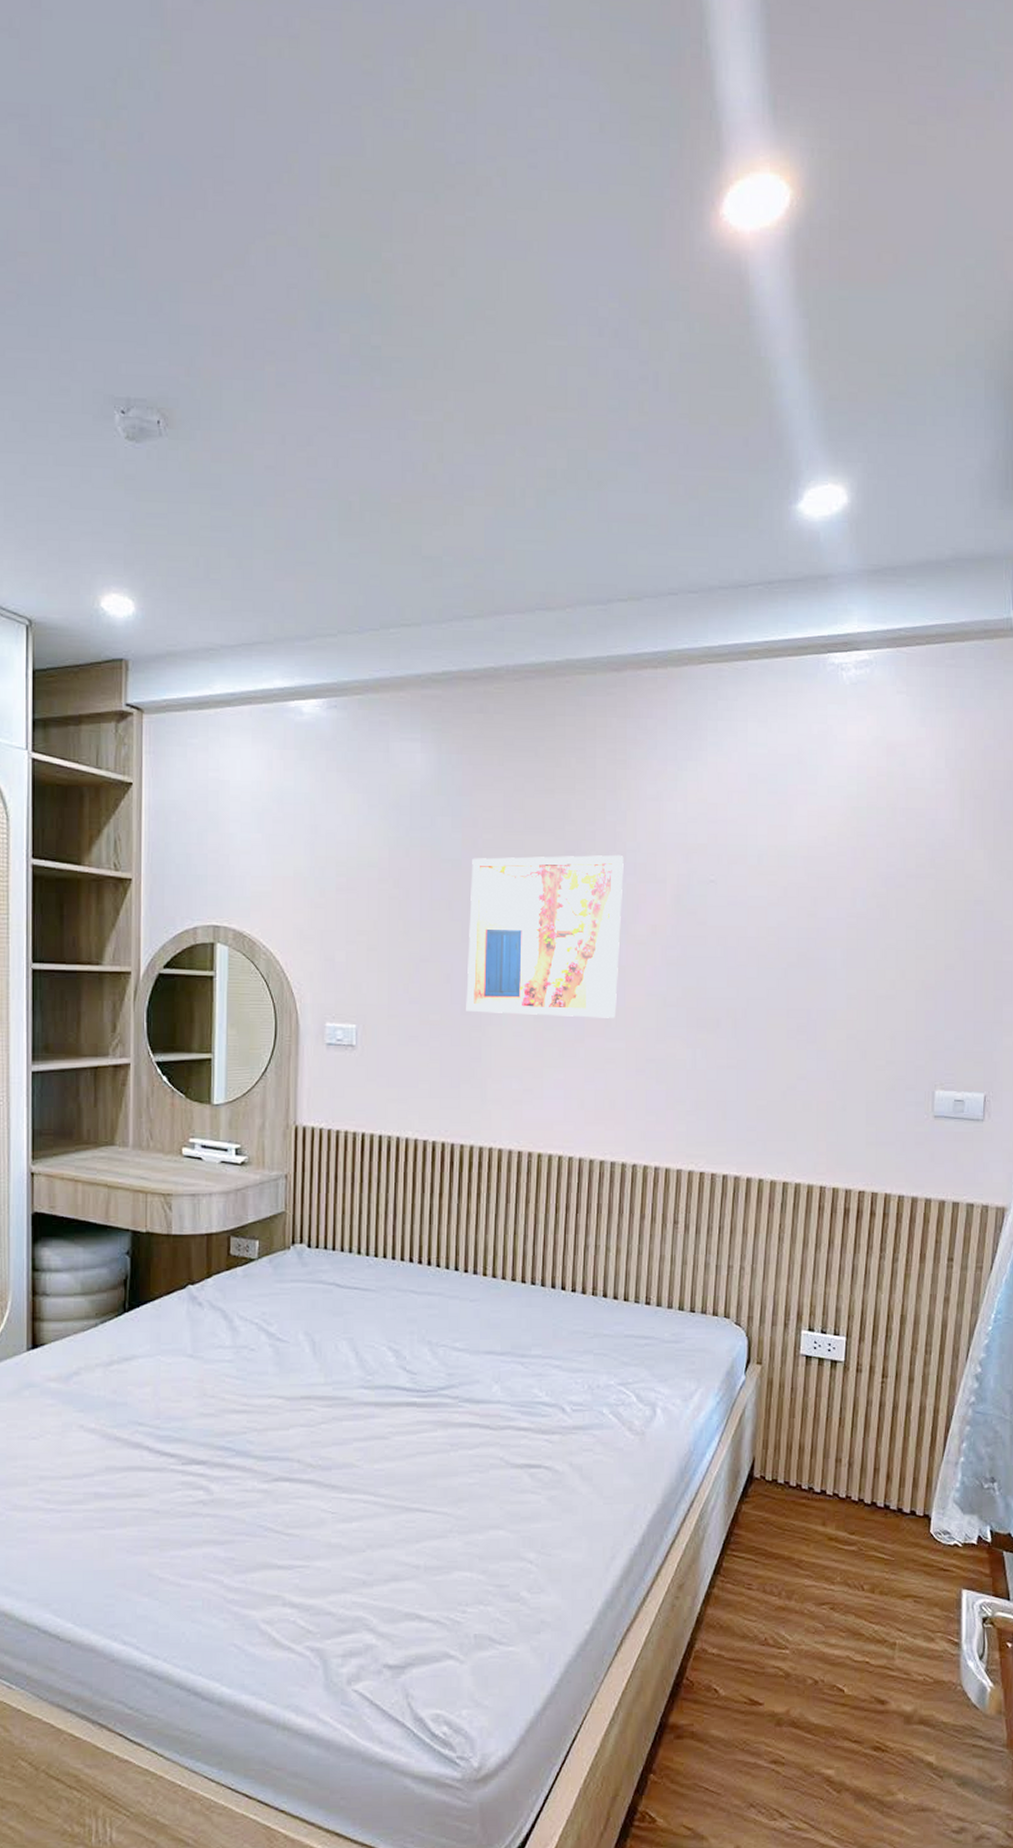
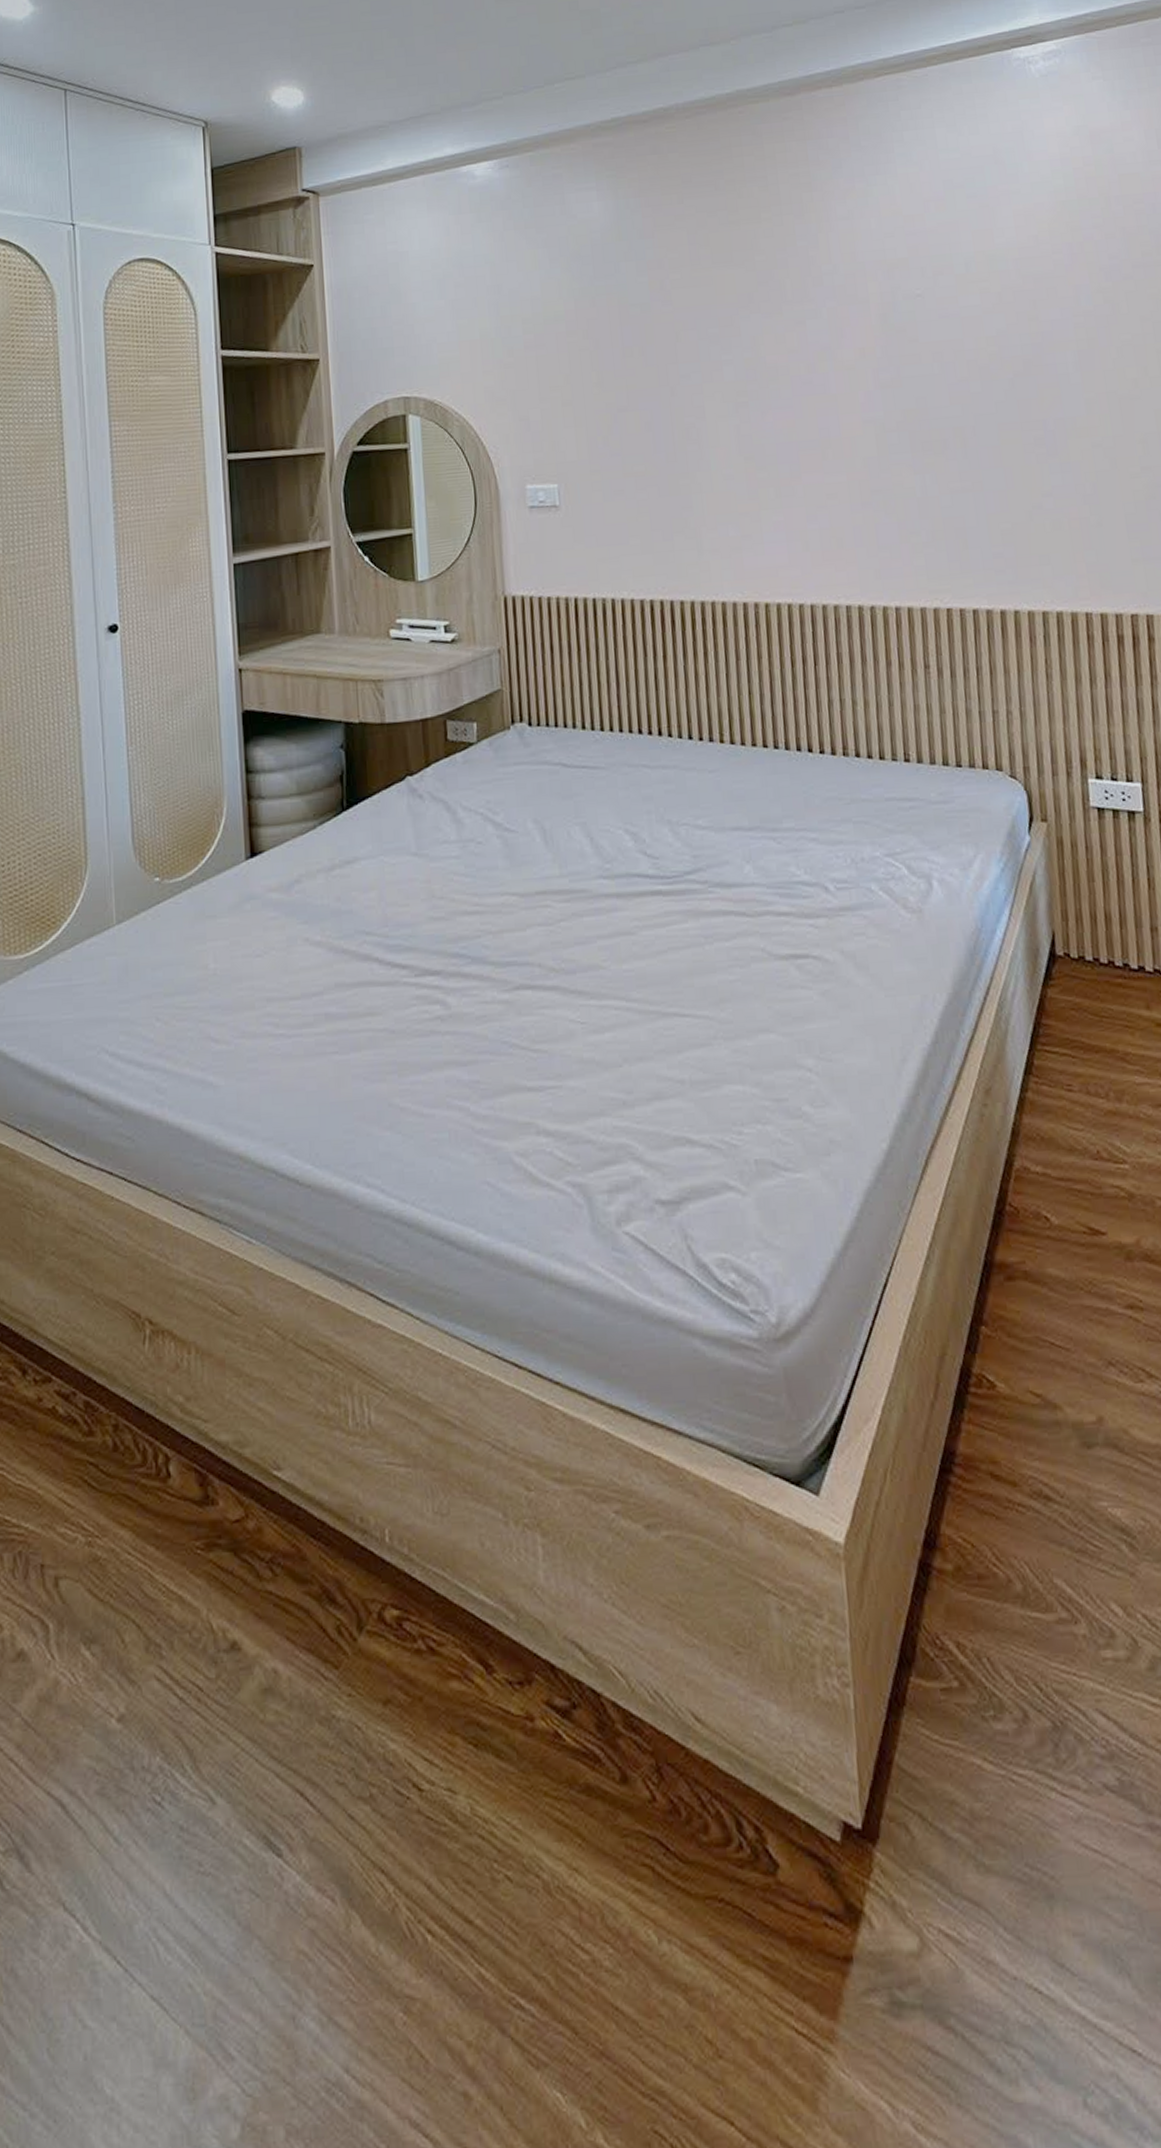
wall art: present [466,854,624,1018] -> none [661,279,832,459]

